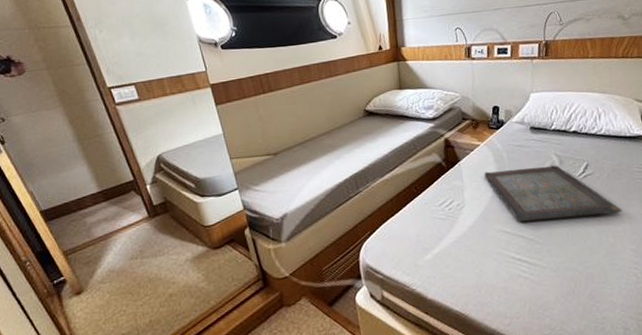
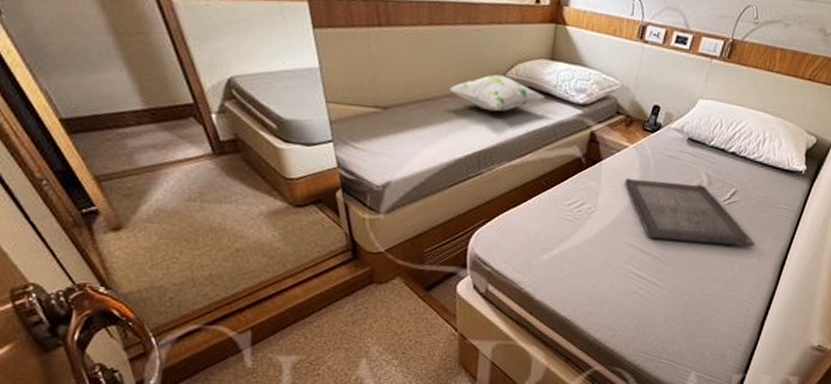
decorative pillow: none [323,109,400,140] -> present [449,74,545,112]

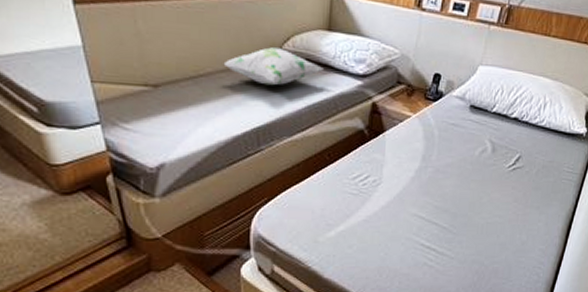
serving tray: present [625,178,756,247] -> none [409,148,542,212]

